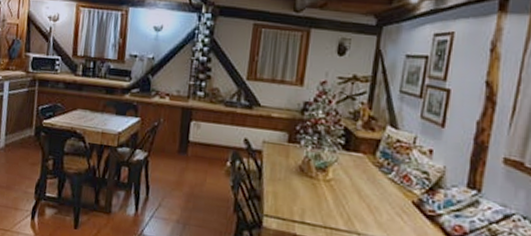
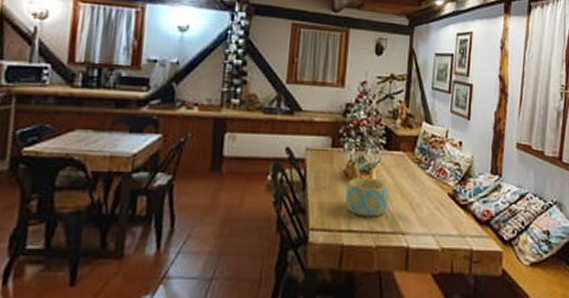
bowl: none [299,173,346,214] -> present [344,177,390,217]

